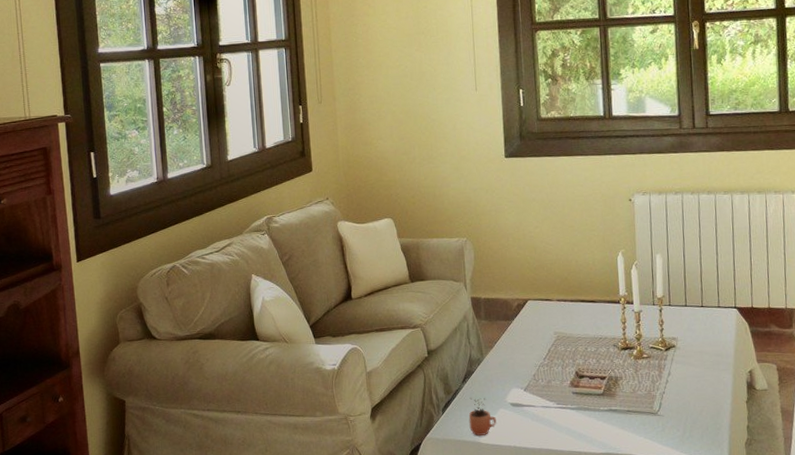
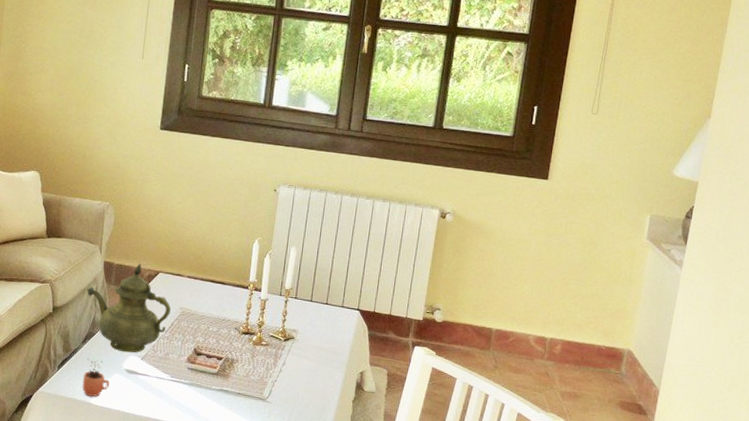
teapot: none [458,294,545,386] -> present [86,263,171,353]

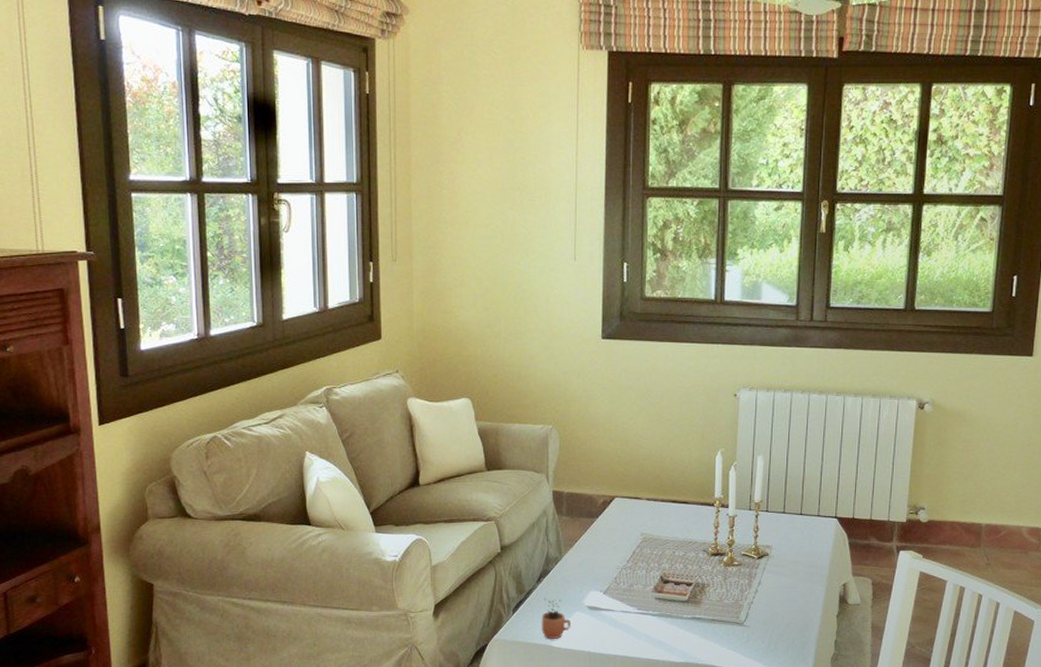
teapot: present [86,263,171,353] -> none [536,489,631,588]

